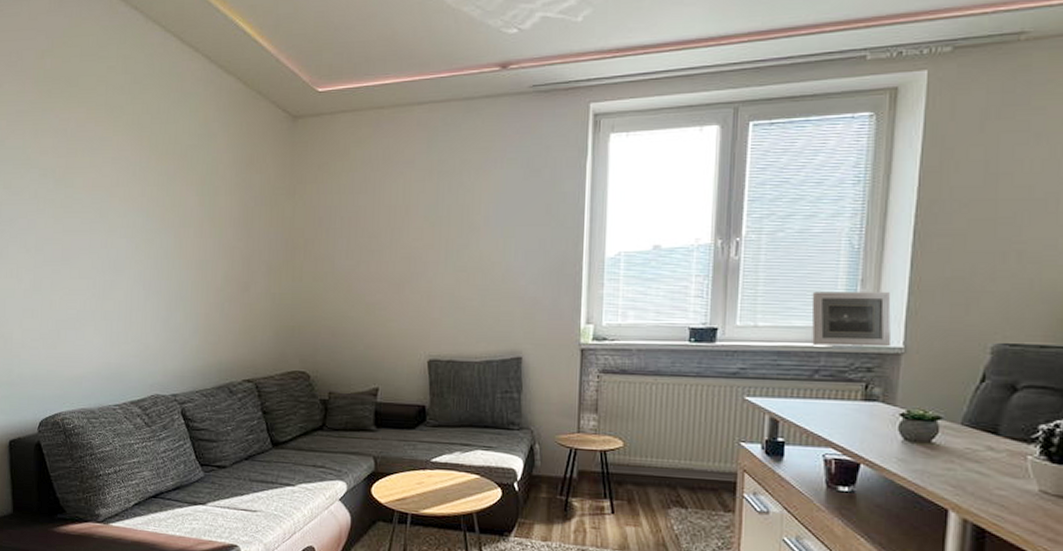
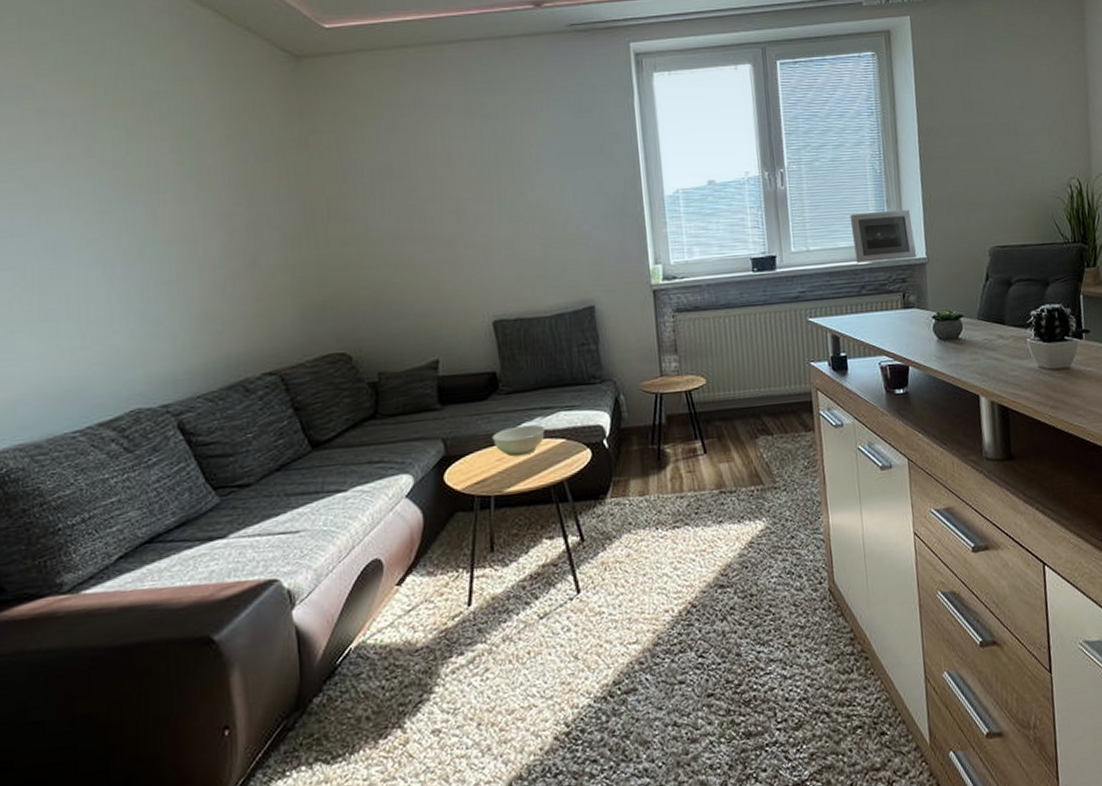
bowl: none [415,456,462,484] -> present [492,424,545,457]

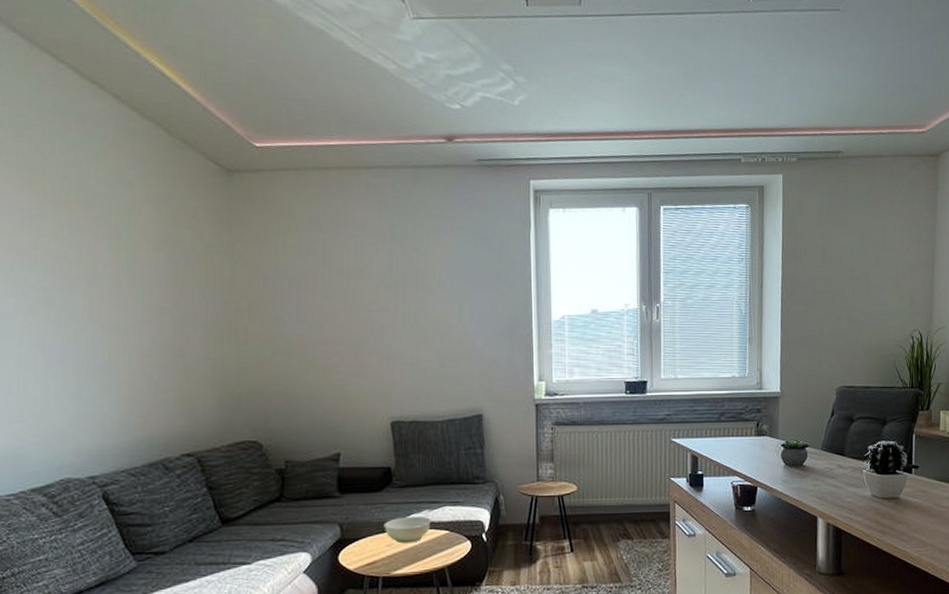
picture frame: present [849,210,916,263] -> none [715,348,771,393]

